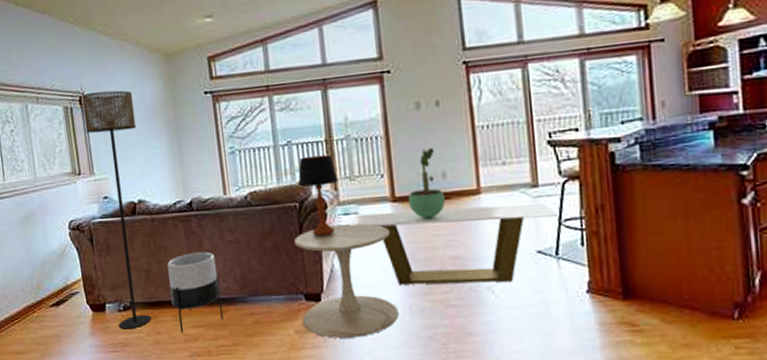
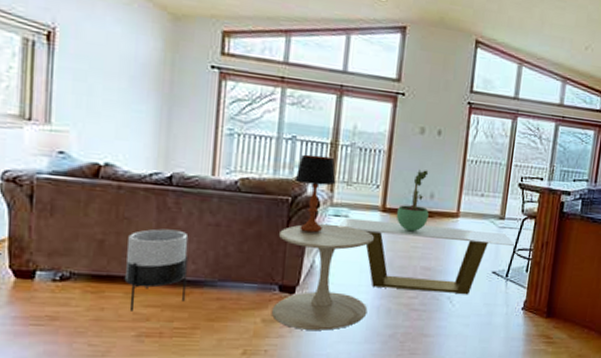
floor lamp: present [81,90,152,330] -> none [49,30,122,302]

